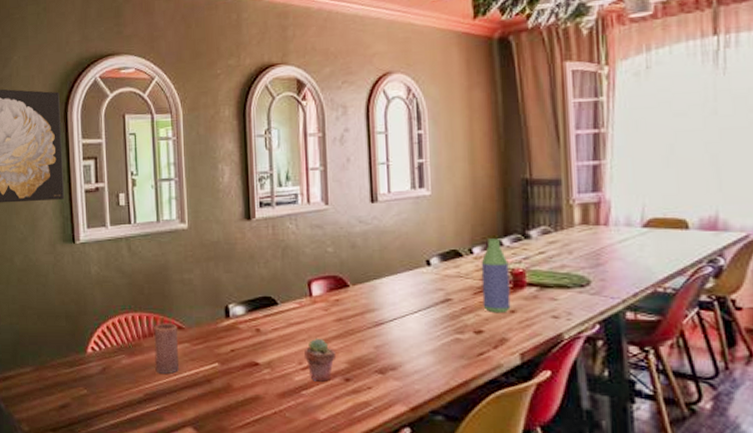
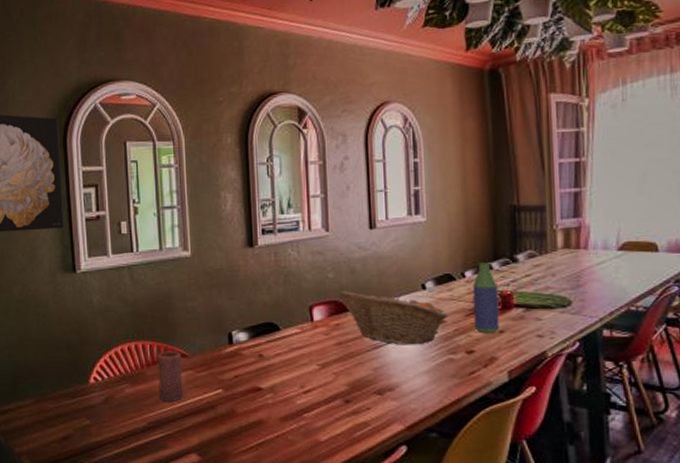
potted succulent: present [304,338,337,382] -> none [306,361,337,404]
fruit basket: none [339,265,455,323] -> present [339,291,448,345]

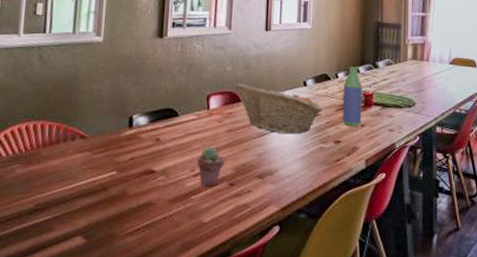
candle: present [157,351,184,401] -> none [51,132,80,183]
potted succulent: none [306,361,337,404] -> present [197,147,225,187]

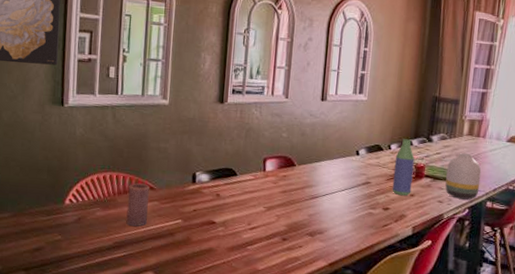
candle: none [51,132,80,183] -> present [126,183,149,227]
potted succulent: present [197,147,225,187] -> none [253,204,279,240]
fruit basket: present [234,83,323,134] -> none [289,148,374,199]
vase: none [395,78,428,126] -> present [445,153,482,200]

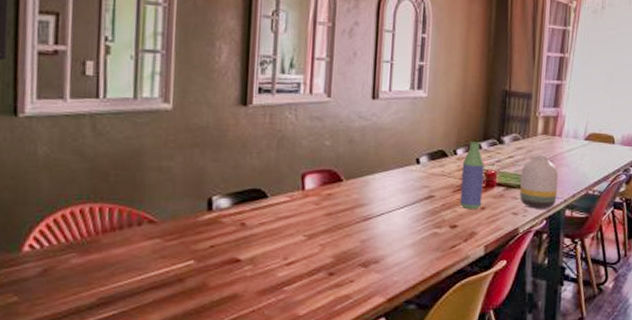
candle: present [126,183,149,227] -> none [115,216,148,274]

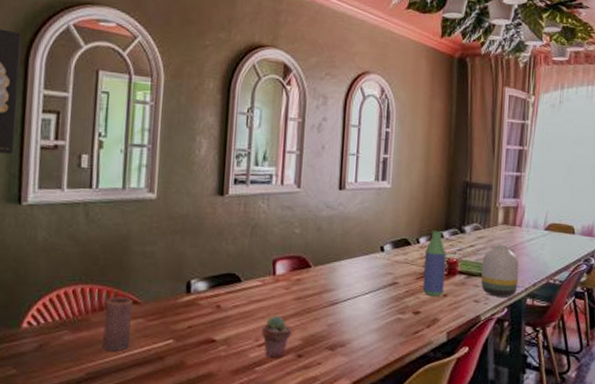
candle: none [115,216,148,274] -> present [102,297,132,351]
potted succulent: none [290,232,323,277] -> present [262,315,293,358]

